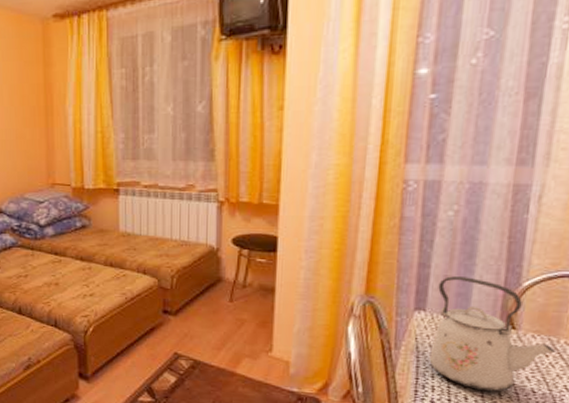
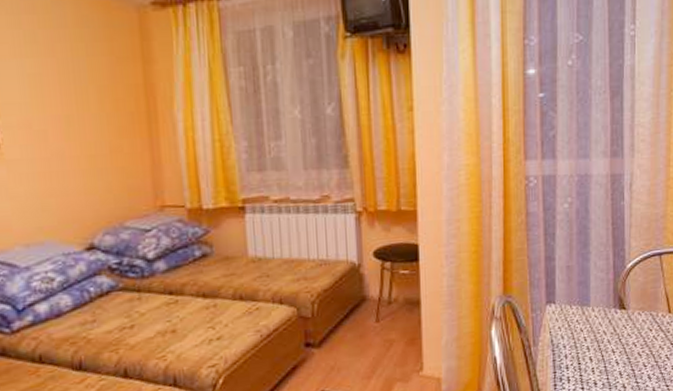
kettle: present [429,276,557,392] -> none [563,265,657,374]

